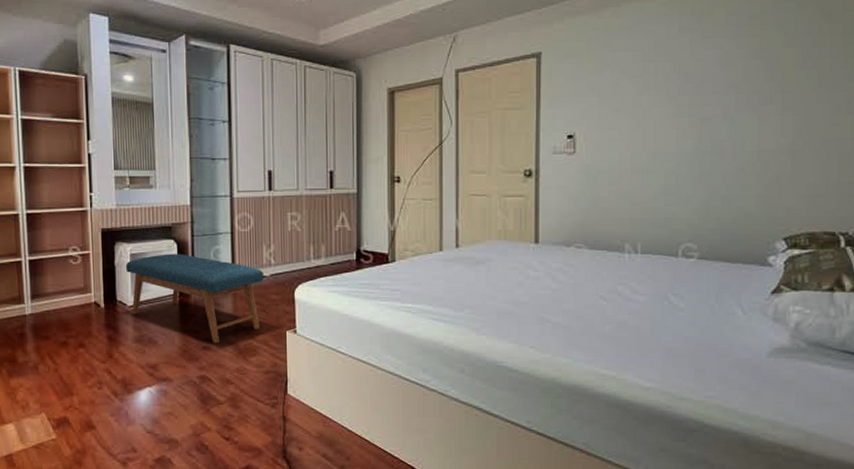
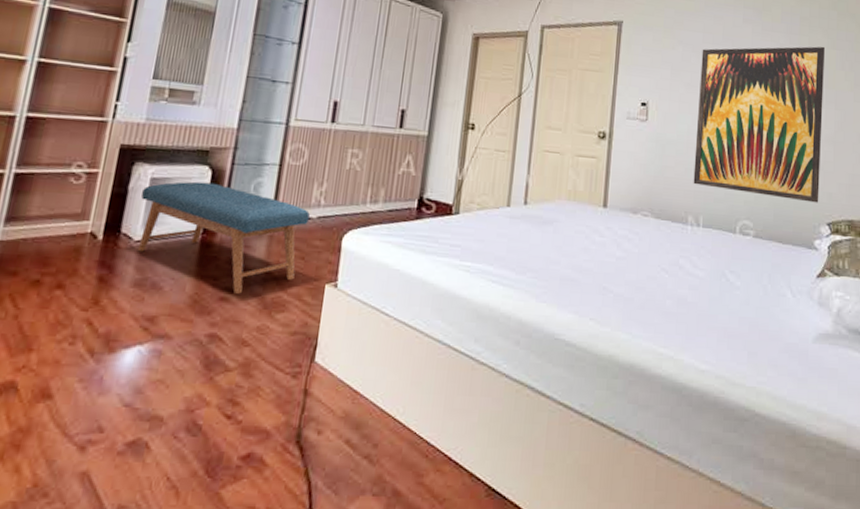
wall art: none [628,45,780,218] -> present [693,46,825,203]

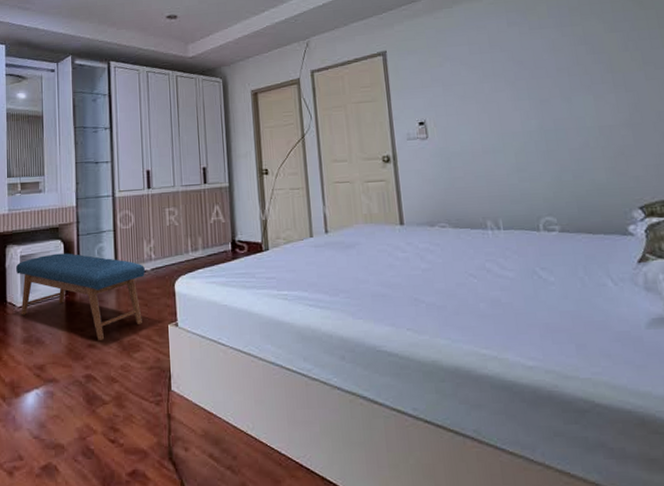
wall art: present [693,46,825,203] -> none [470,31,626,191]

